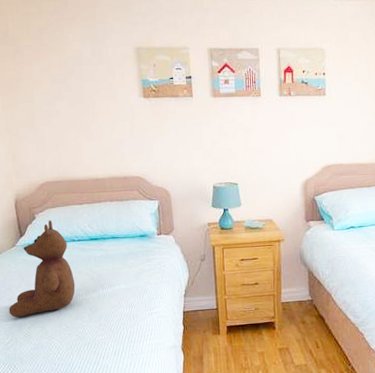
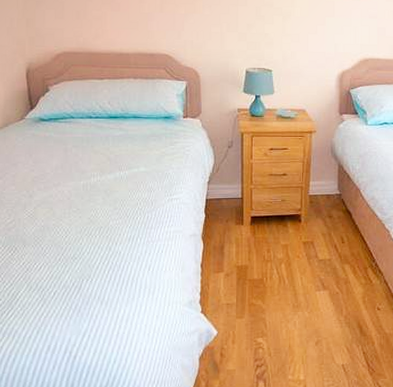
teddy bear: present [9,220,76,318] -> none [12,94,90,196]

